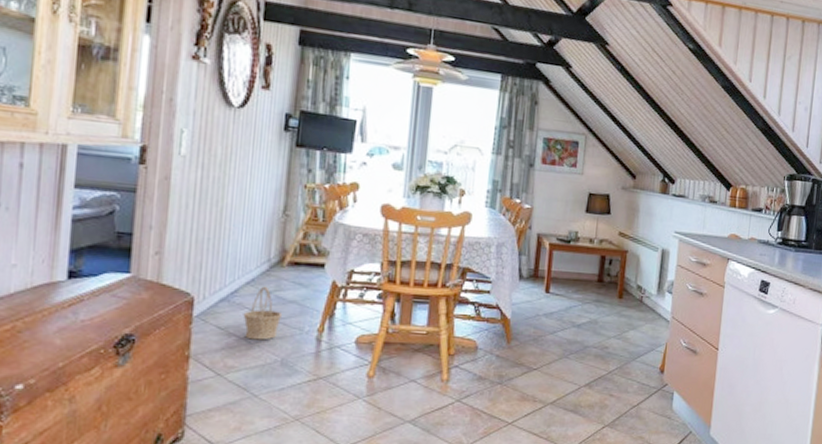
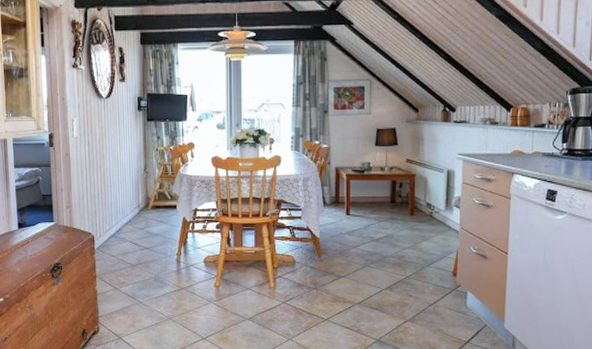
basket: present [243,286,283,340] -> none [126,225,152,263]

